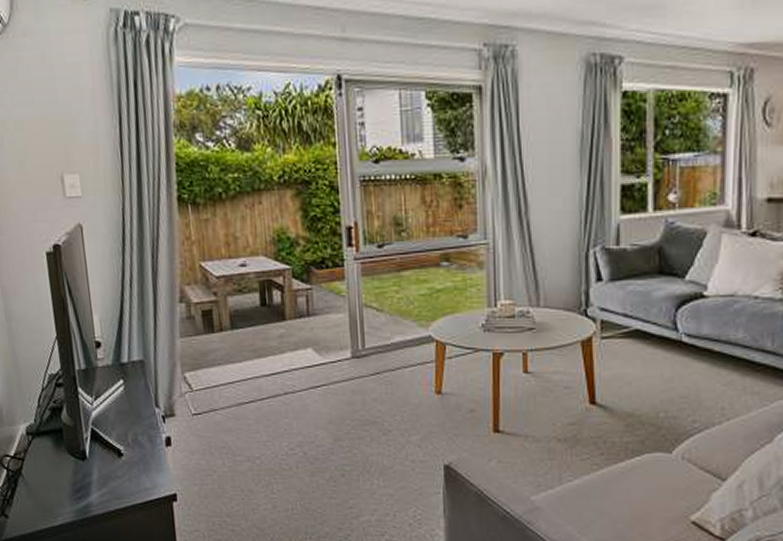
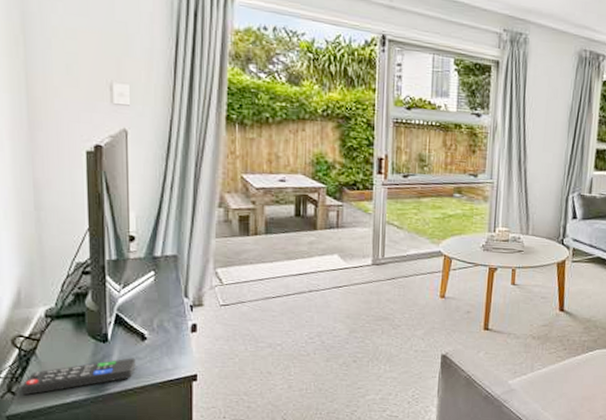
remote control: none [13,476,116,518] -> present [22,358,136,395]

